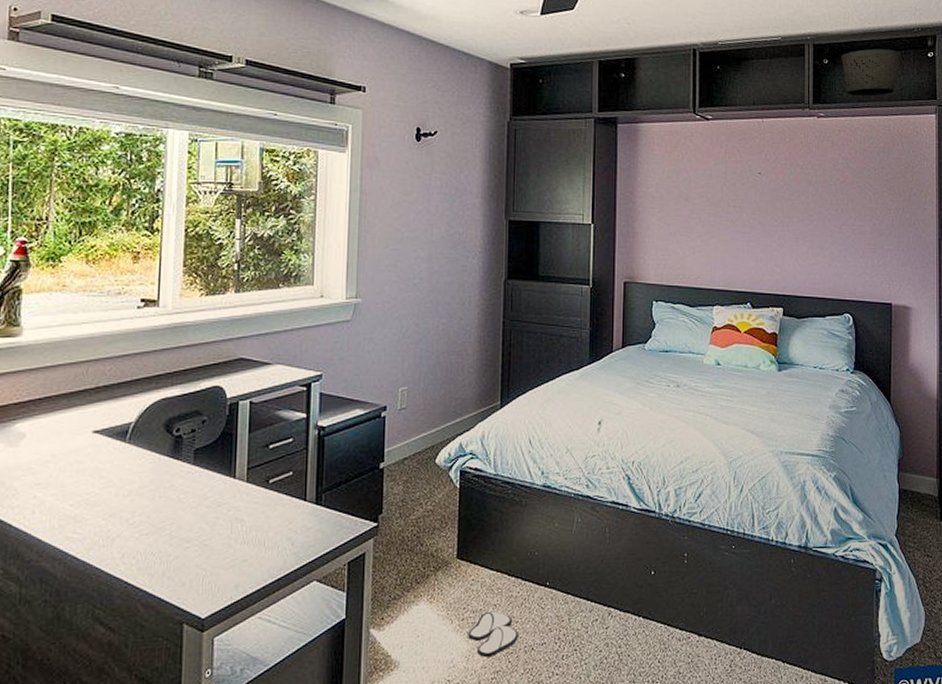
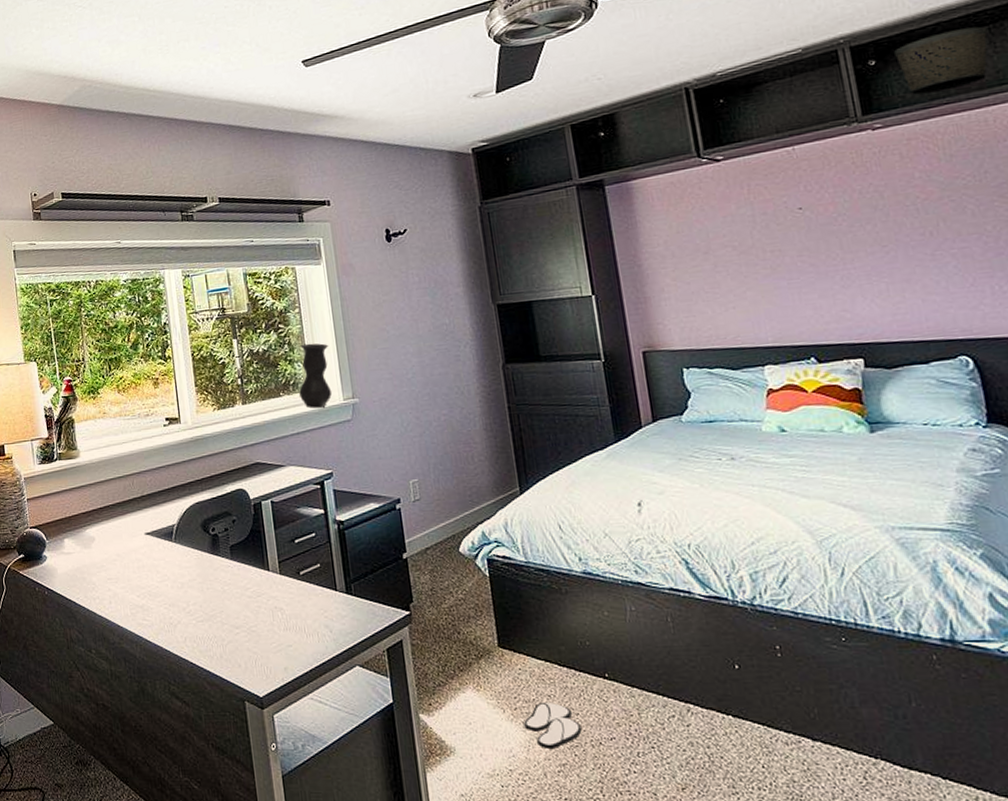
vase: none [300,234,340,306] -> present [299,343,332,409]

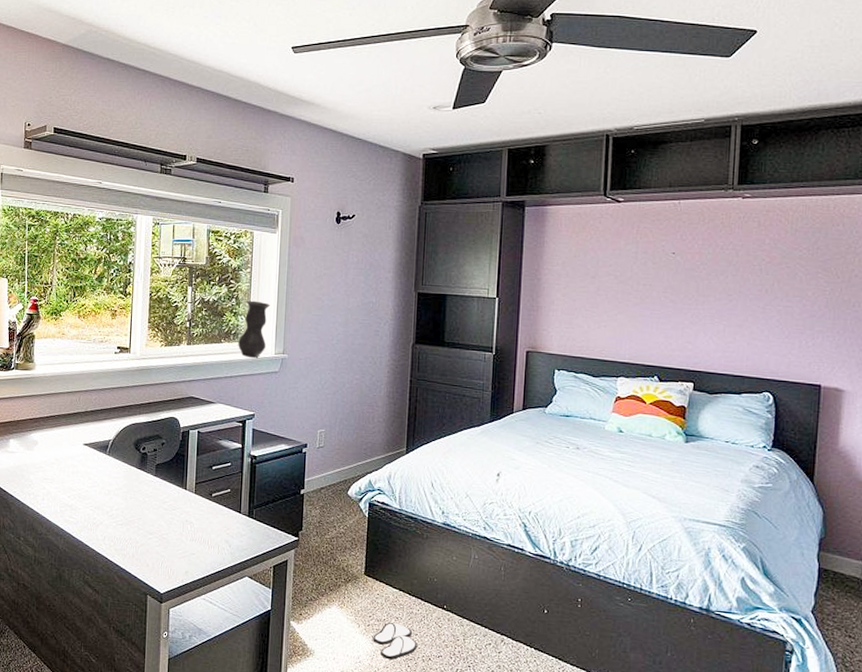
basket: present [893,26,989,95] -> none [773,127,848,176]

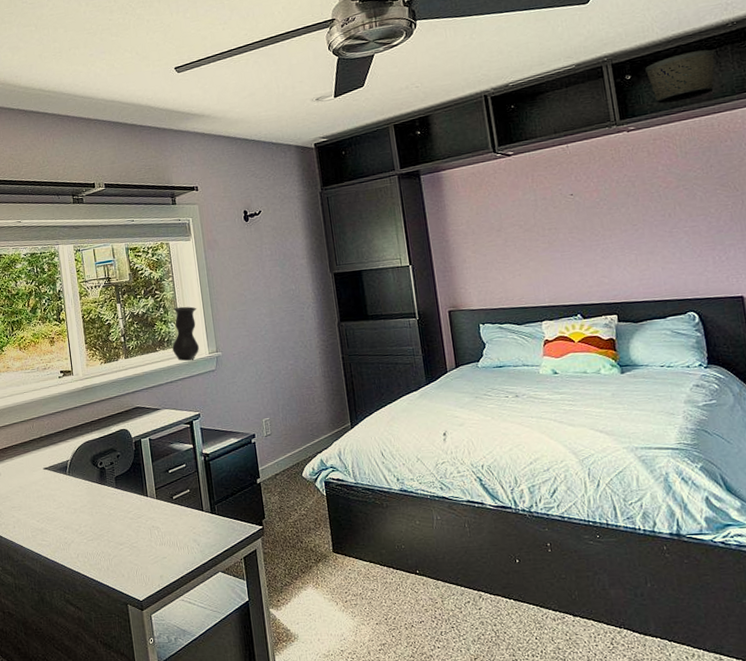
slippers: present [373,622,417,659] -> none [352,595,398,632]
basket: none [773,127,848,176] -> present [644,49,716,104]

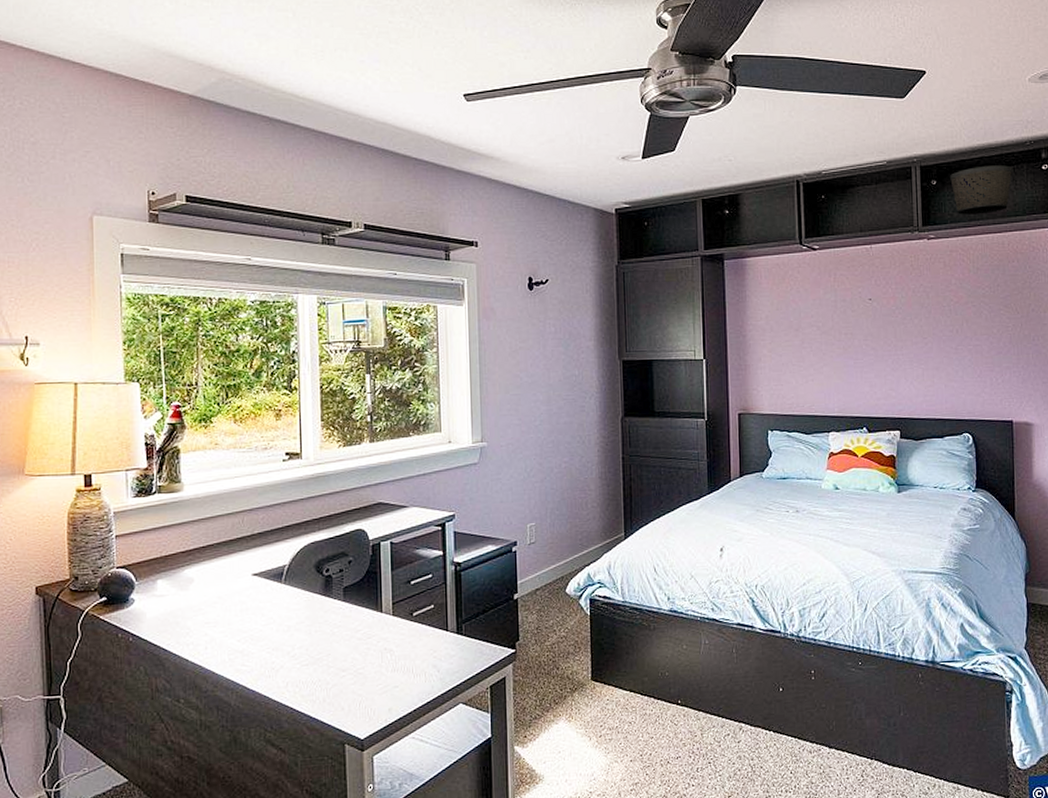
vase: present [172,306,199,362] -> none [429,384,463,451]

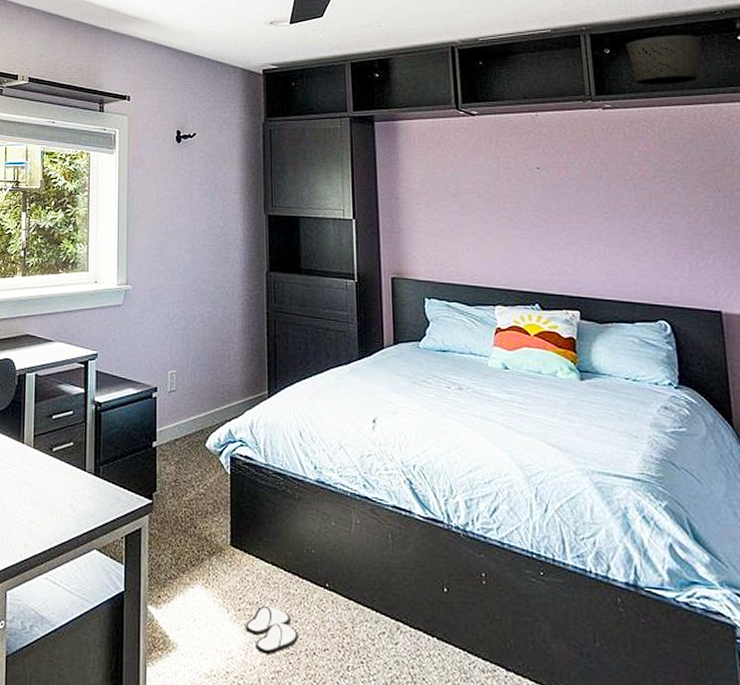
slippers: none [606,728,654,770] -> present [245,605,298,654]

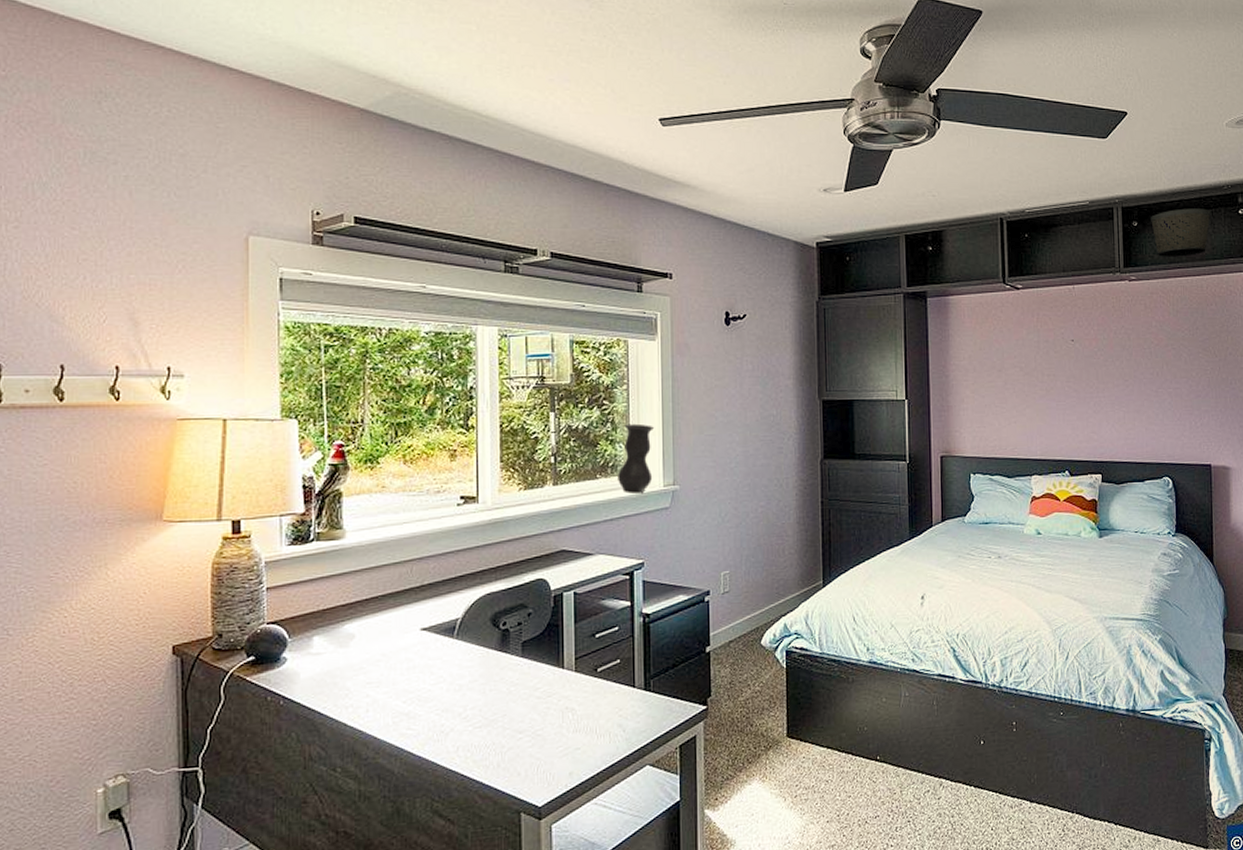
vase: none [77,226,111,291] -> present [618,423,655,495]
slippers: present [245,605,298,654] -> none [802,787,852,832]

